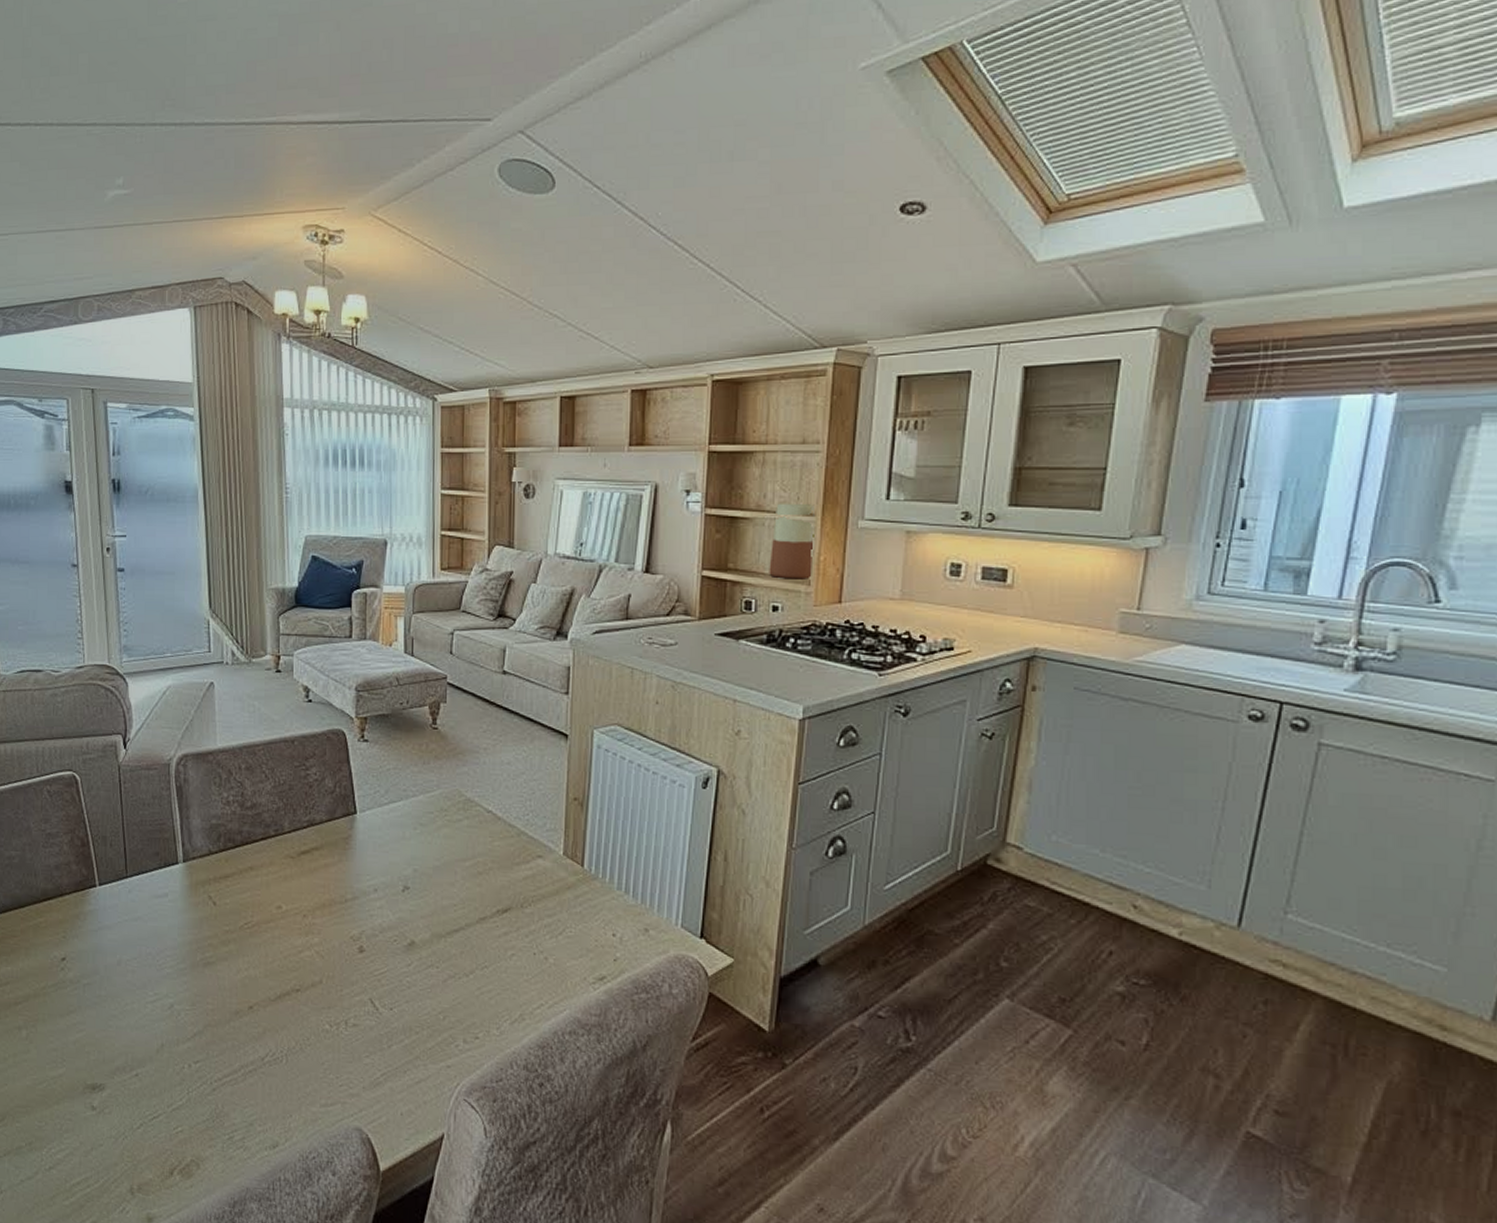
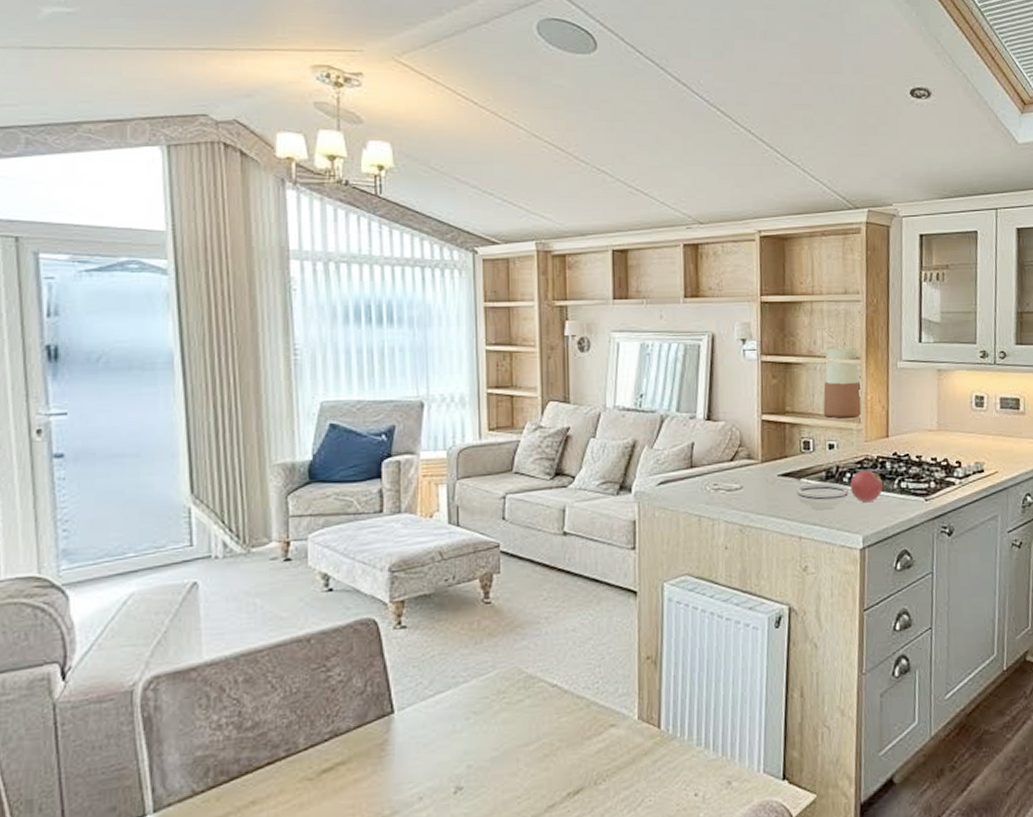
bowl: none [734,644,791,675] -> present [796,482,849,510]
fruit: none [794,637,830,672] -> present [850,470,883,503]

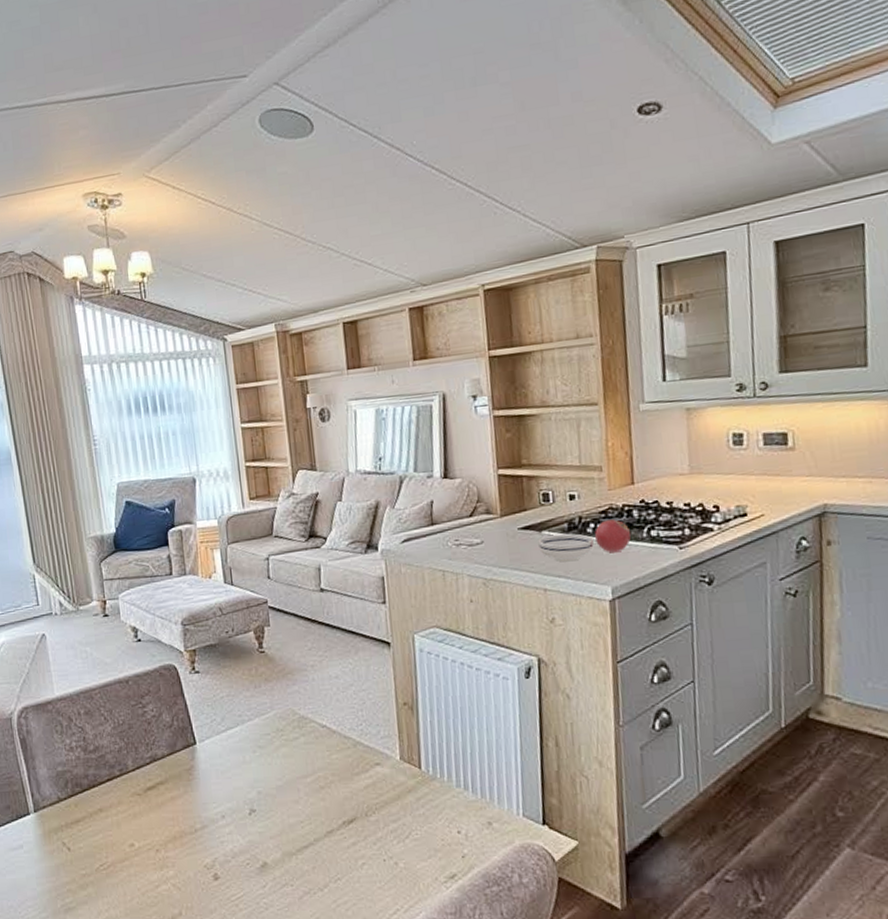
vase: present [823,348,862,419] -> none [559,394,603,468]

